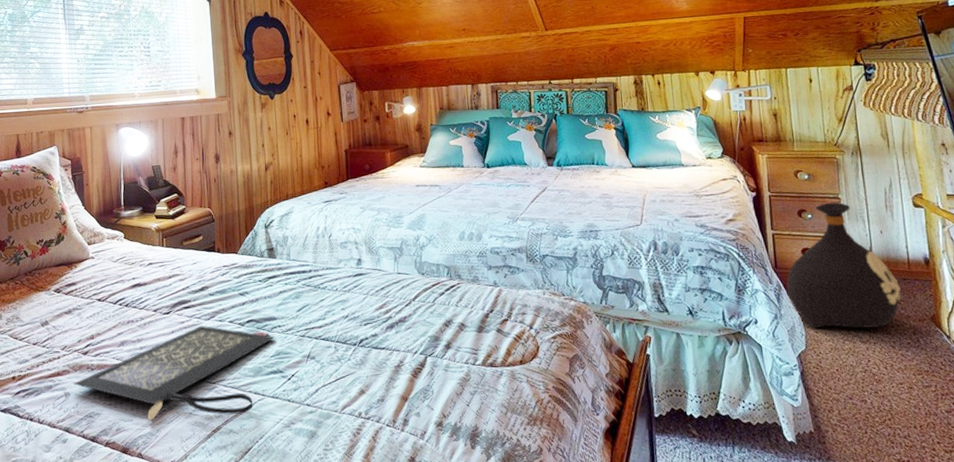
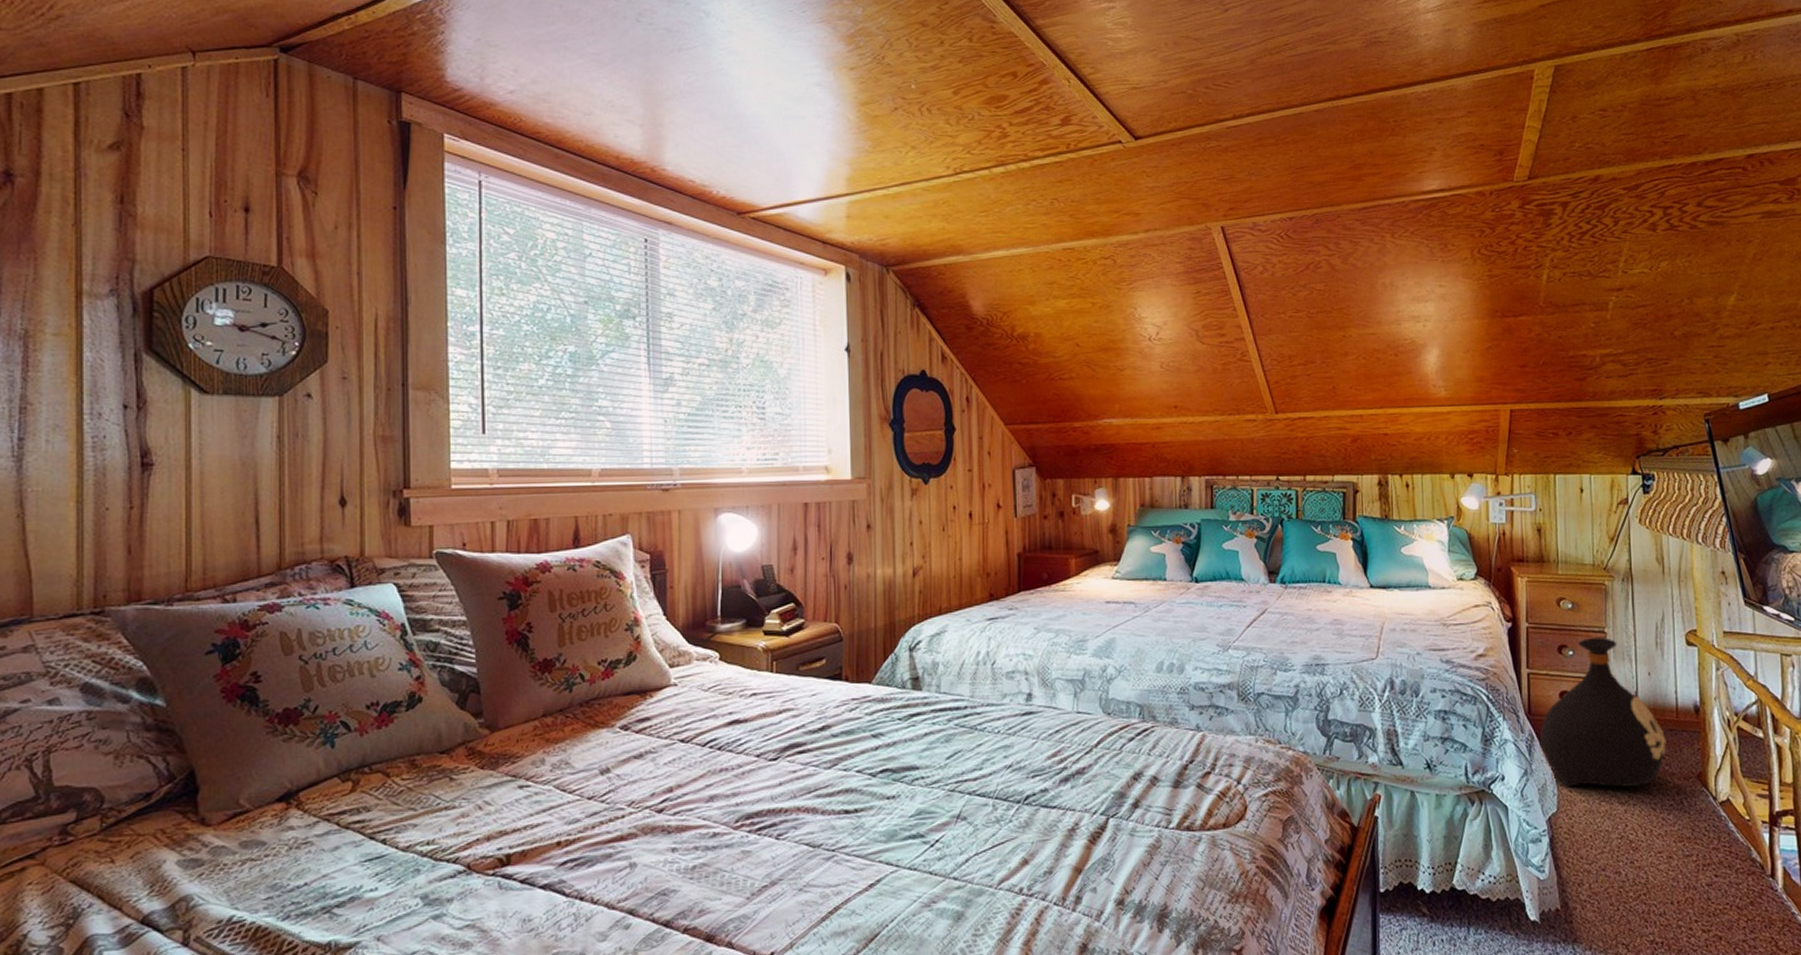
clutch bag: present [74,325,275,421] -> none [643,775,916,900]

